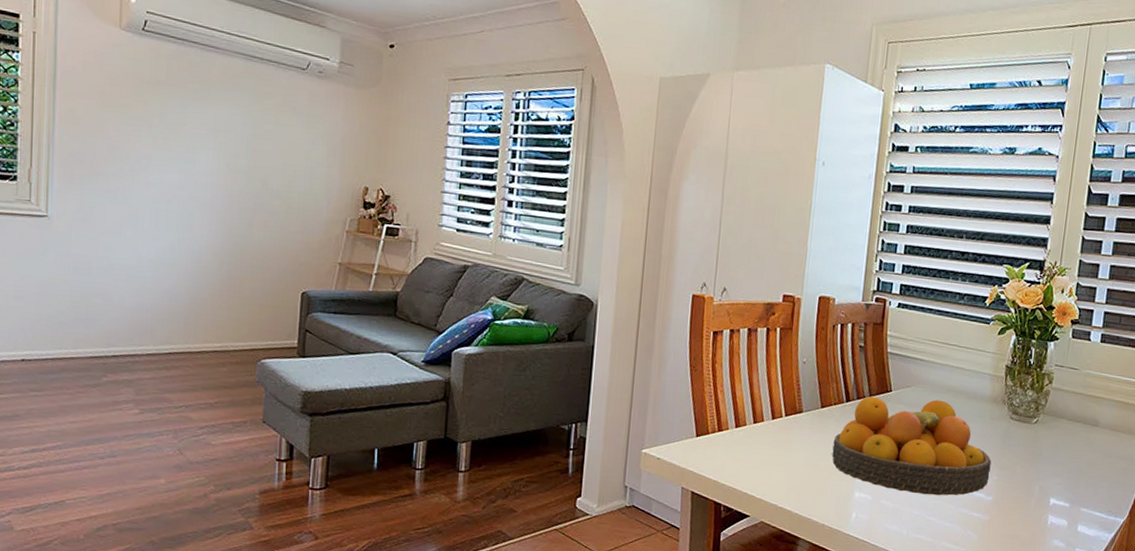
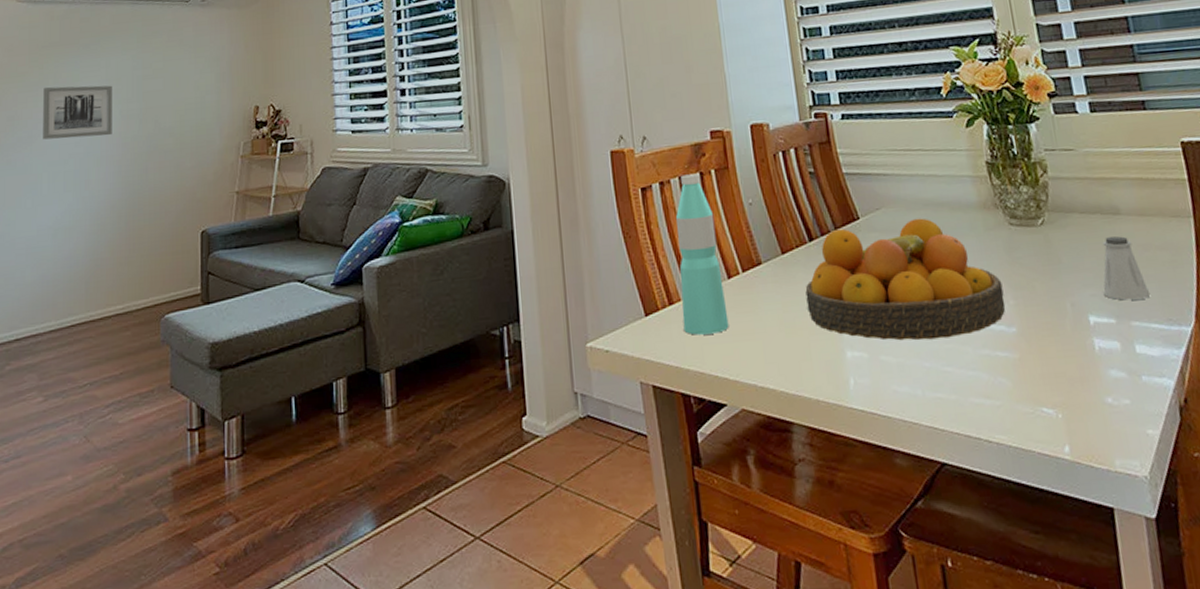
wall art: none [146,124,220,186] -> present [43,85,112,140]
water bottle: none [726,327,771,461] -> present [675,173,729,335]
saltshaker: none [1067,442,1102,493] -> present [1102,236,1151,300]

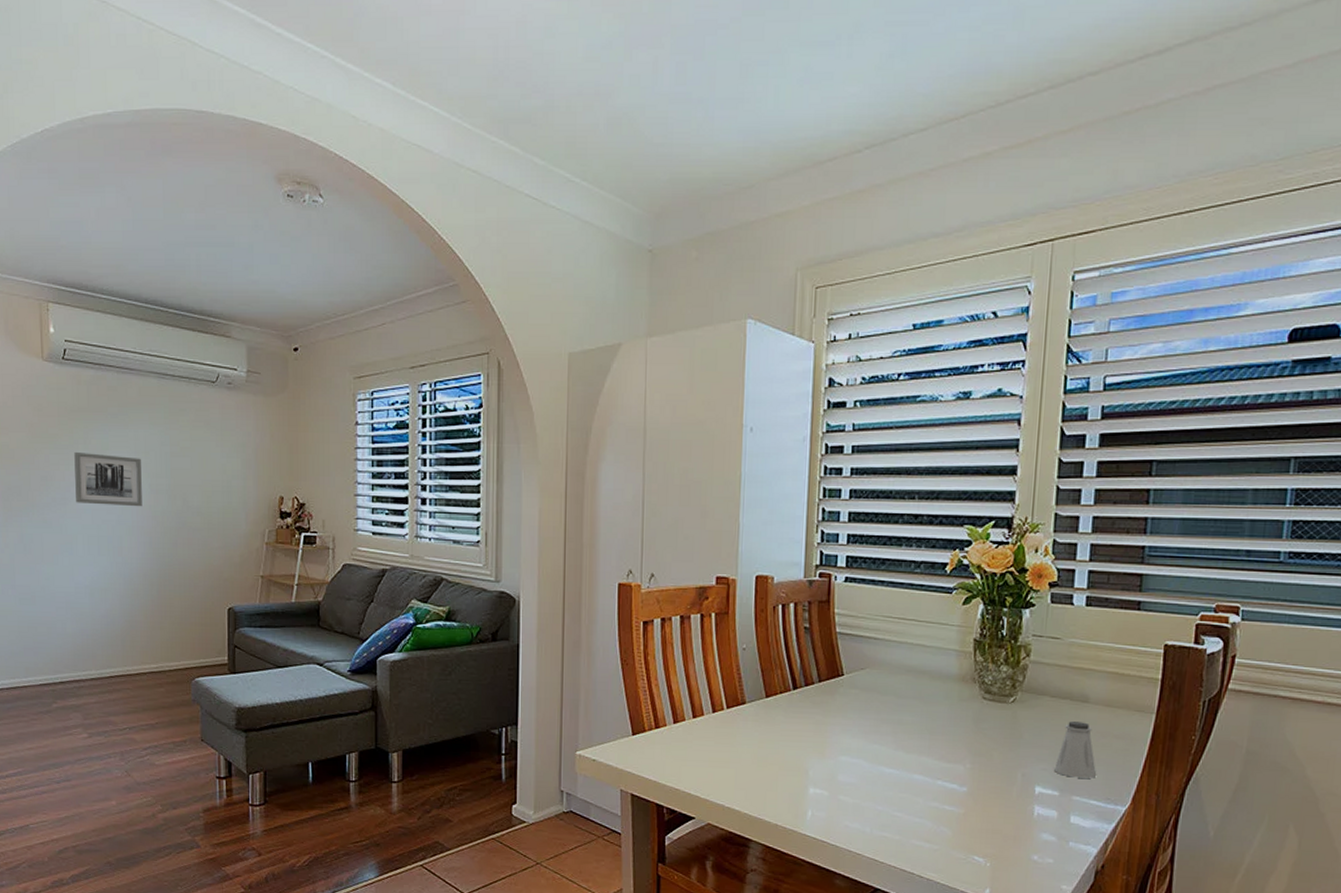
water bottle: present [675,173,729,335] -> none [666,614,708,758]
fruit bowl: present [805,218,1006,341] -> none [781,682,963,789]

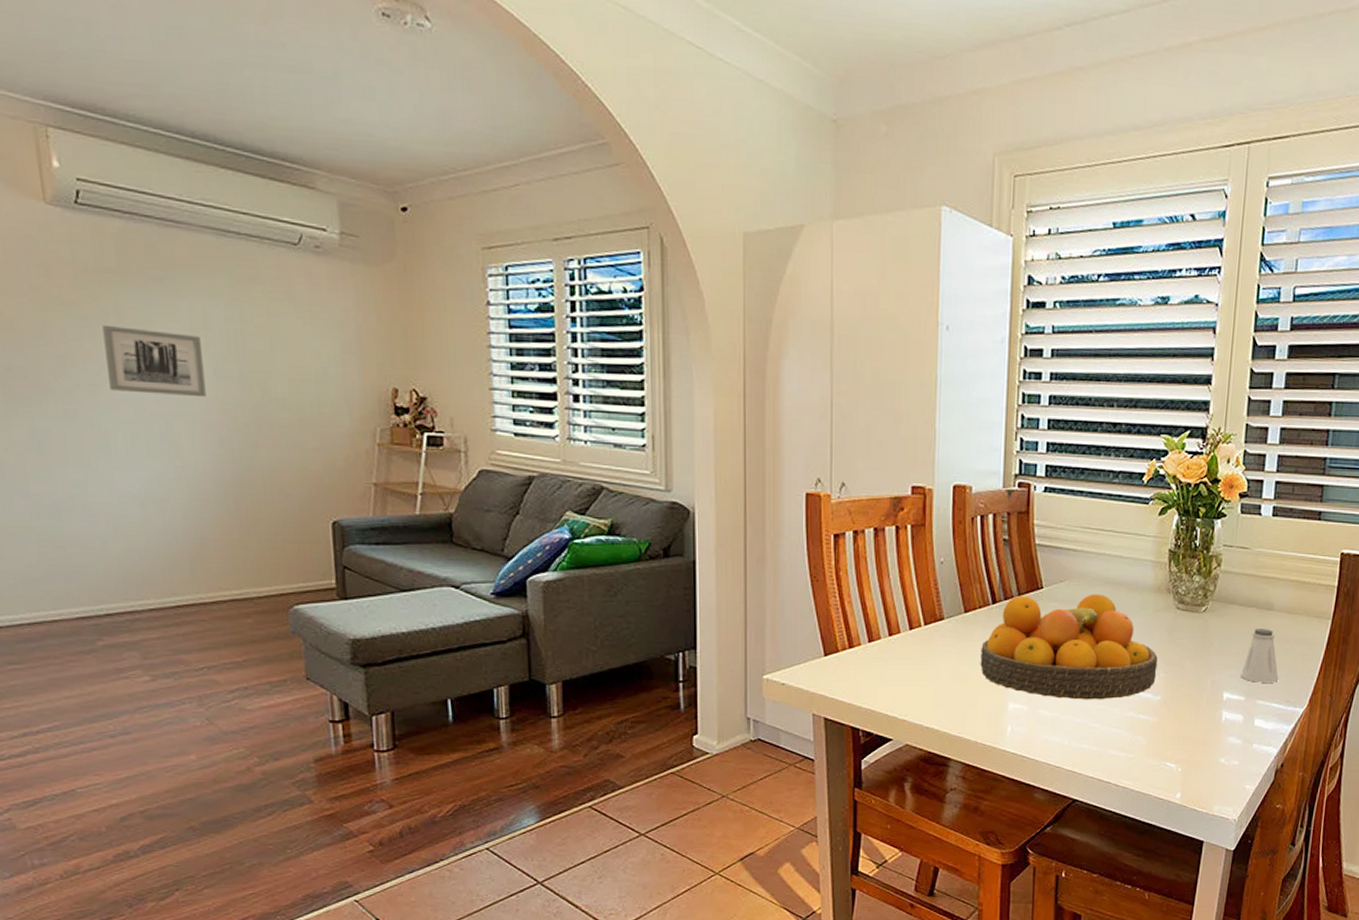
fruit bowl: none [781,682,963,789] -> present [980,594,1158,700]

